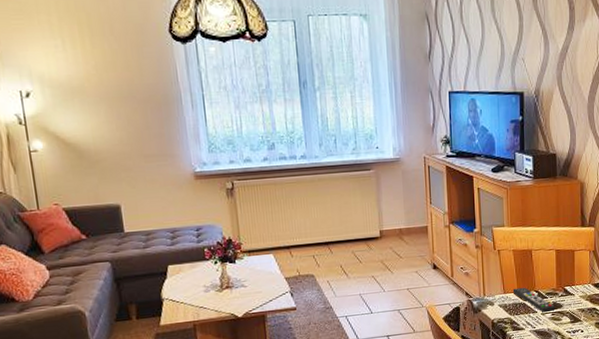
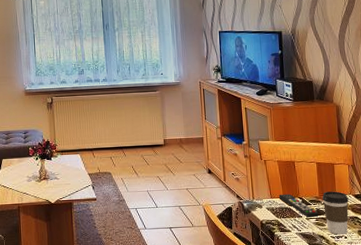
coffee cup: none [559,281,587,329] -> present [322,191,349,235]

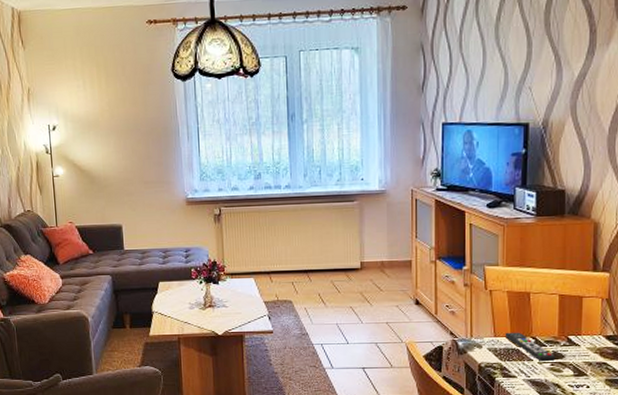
coffee cup: present [322,191,349,235] -> none [562,330,597,383]

